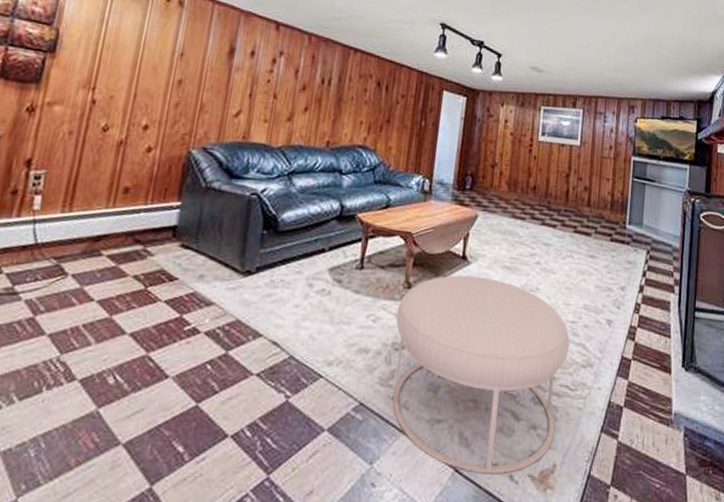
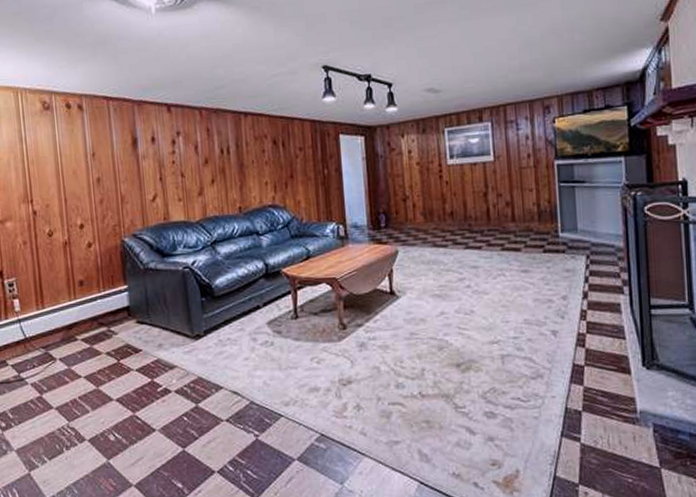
ottoman: present [392,275,570,475] -> none [337,308,515,484]

